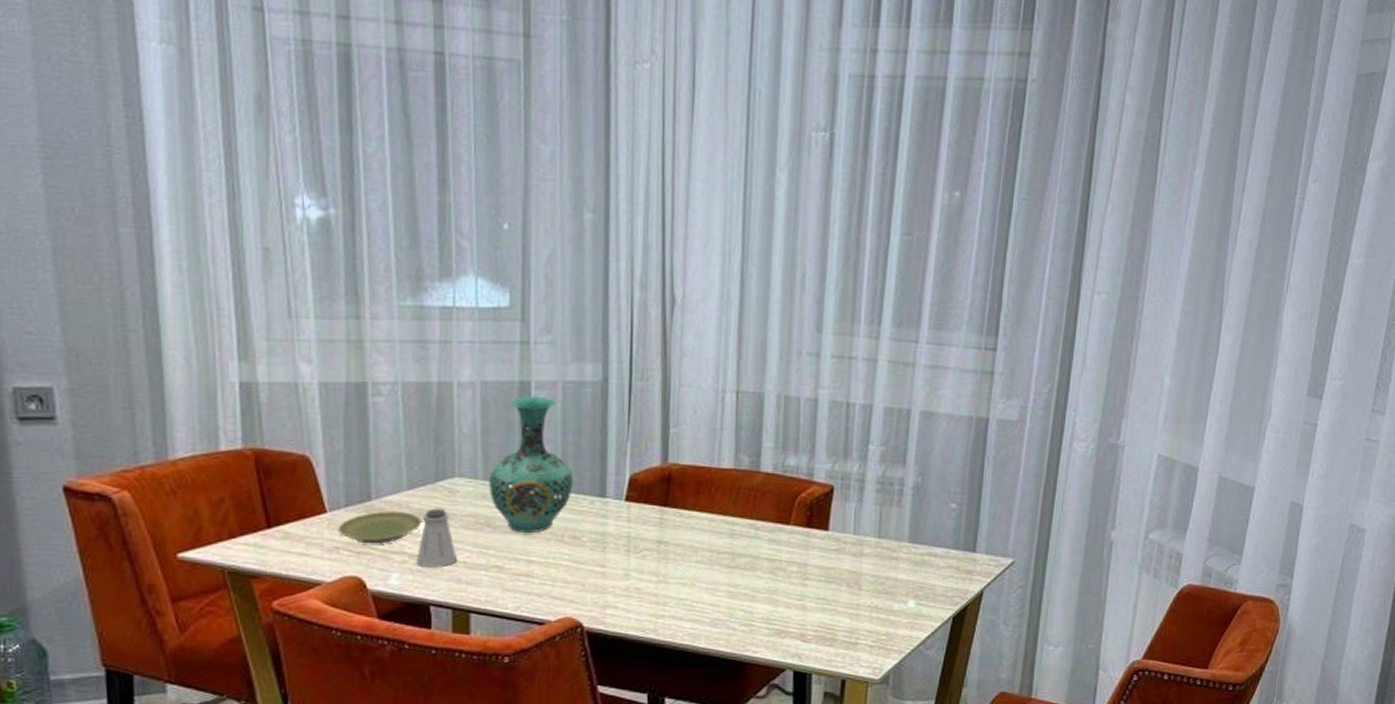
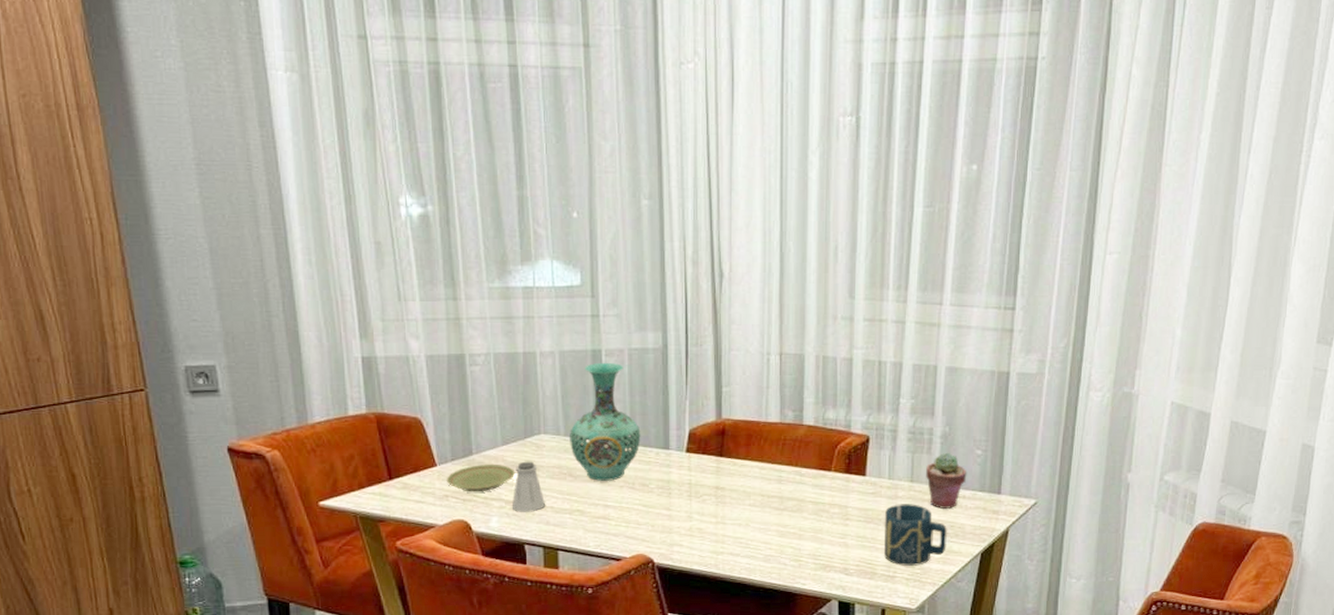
cup: none [846,562,916,631] -> present [884,504,947,566]
potted succulent: none [895,505,940,568] -> present [926,452,967,509]

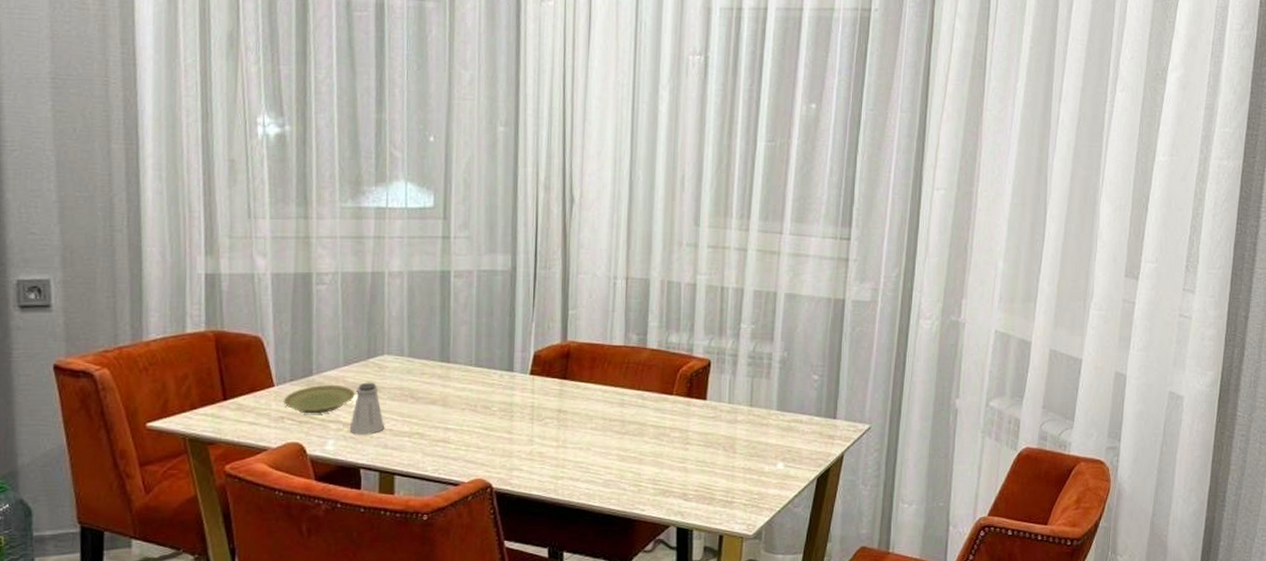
vase: present [570,362,641,481] -> none [413,283,486,403]
cup: present [884,504,947,566] -> none [723,428,785,491]
potted succulent: present [926,452,967,509] -> none [765,377,804,433]

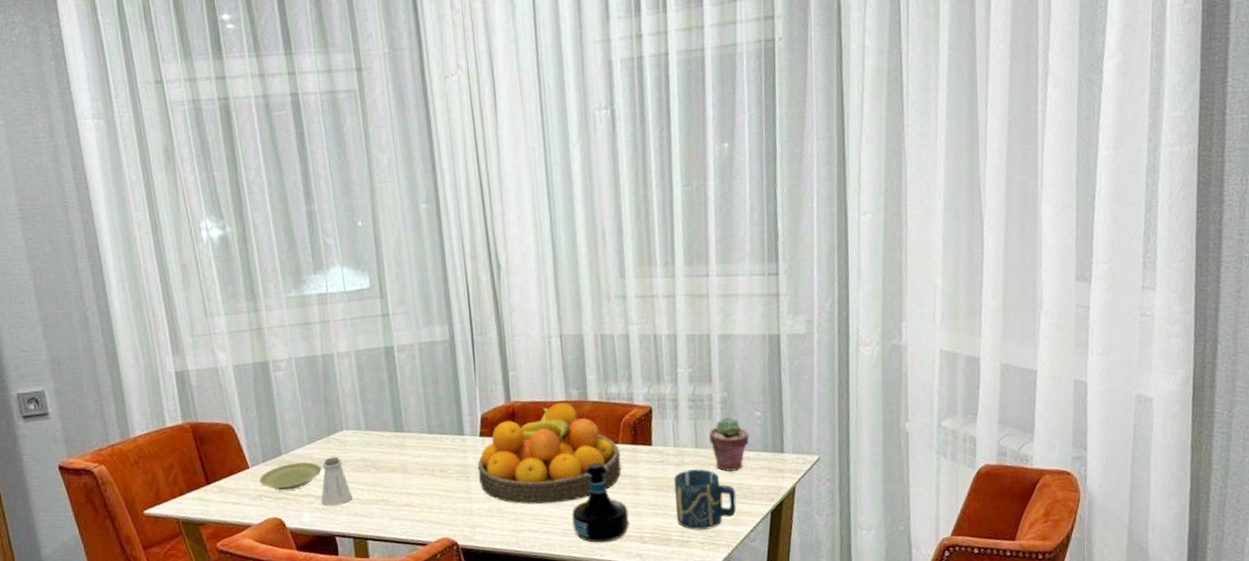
fruit bowl: none [523,346,673,452] -> present [477,402,621,505]
tequila bottle: none [616,413,675,497] -> present [572,462,629,543]
cup: none [723,428,785,491] -> present [674,469,737,530]
potted succulent: none [765,377,804,433] -> present [709,416,749,472]

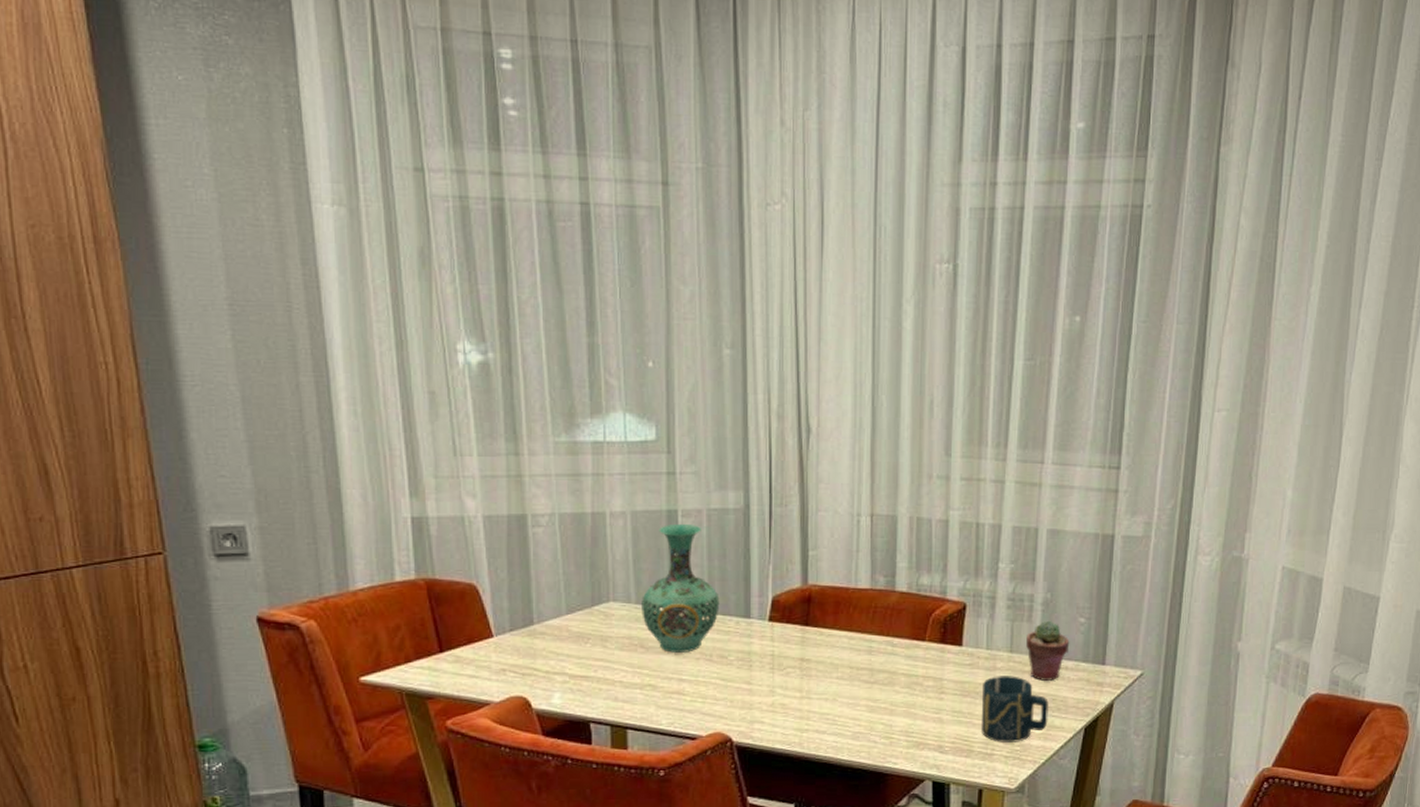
plate: present [259,461,323,491] -> none [503,634,581,666]
saltshaker: present [321,456,353,506] -> none [576,631,615,687]
vase: none [370,357,437,471] -> present [642,523,720,653]
fruit bowl: present [477,402,621,505] -> none [763,590,926,703]
tequila bottle: present [572,462,629,543] -> none [865,661,929,749]

